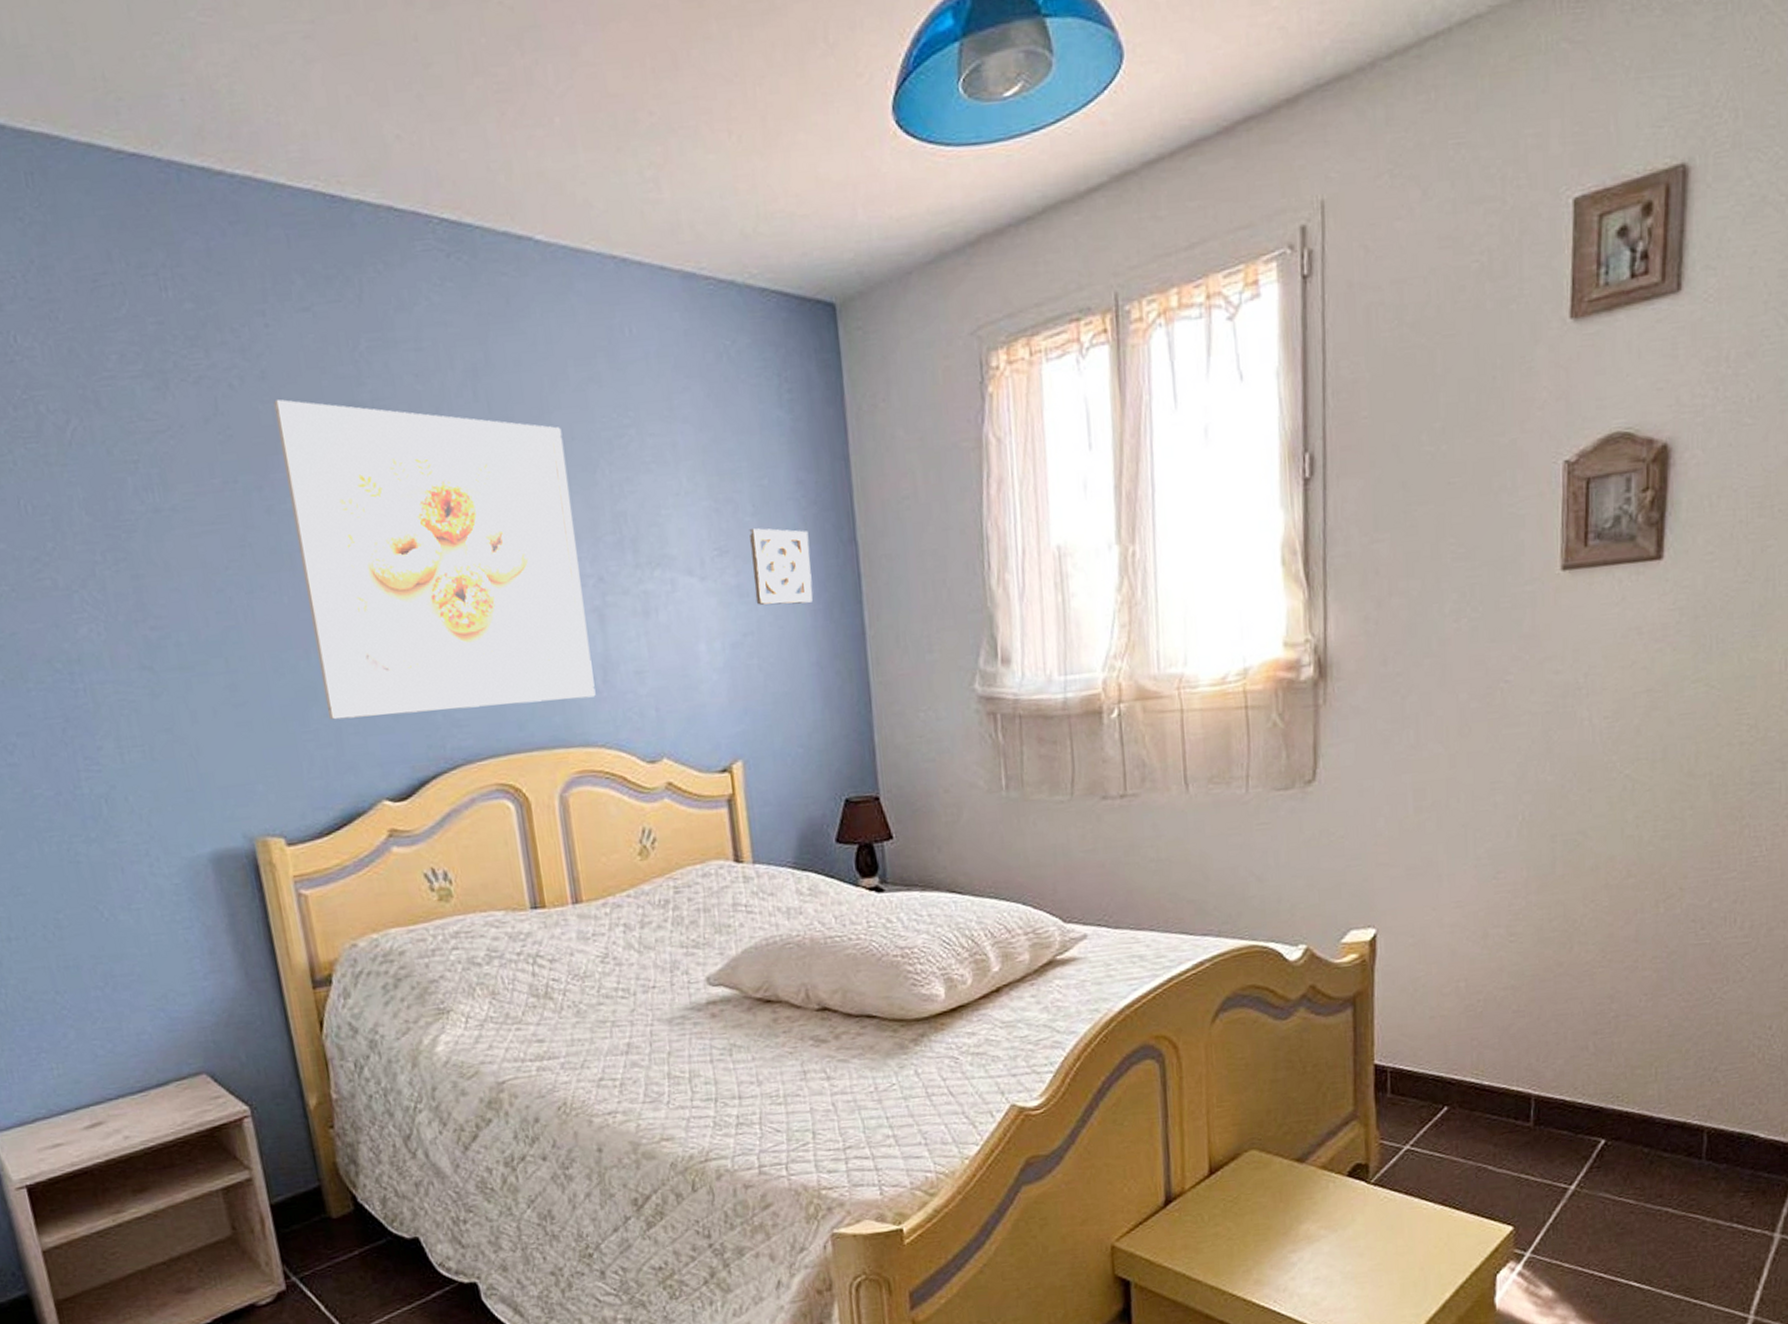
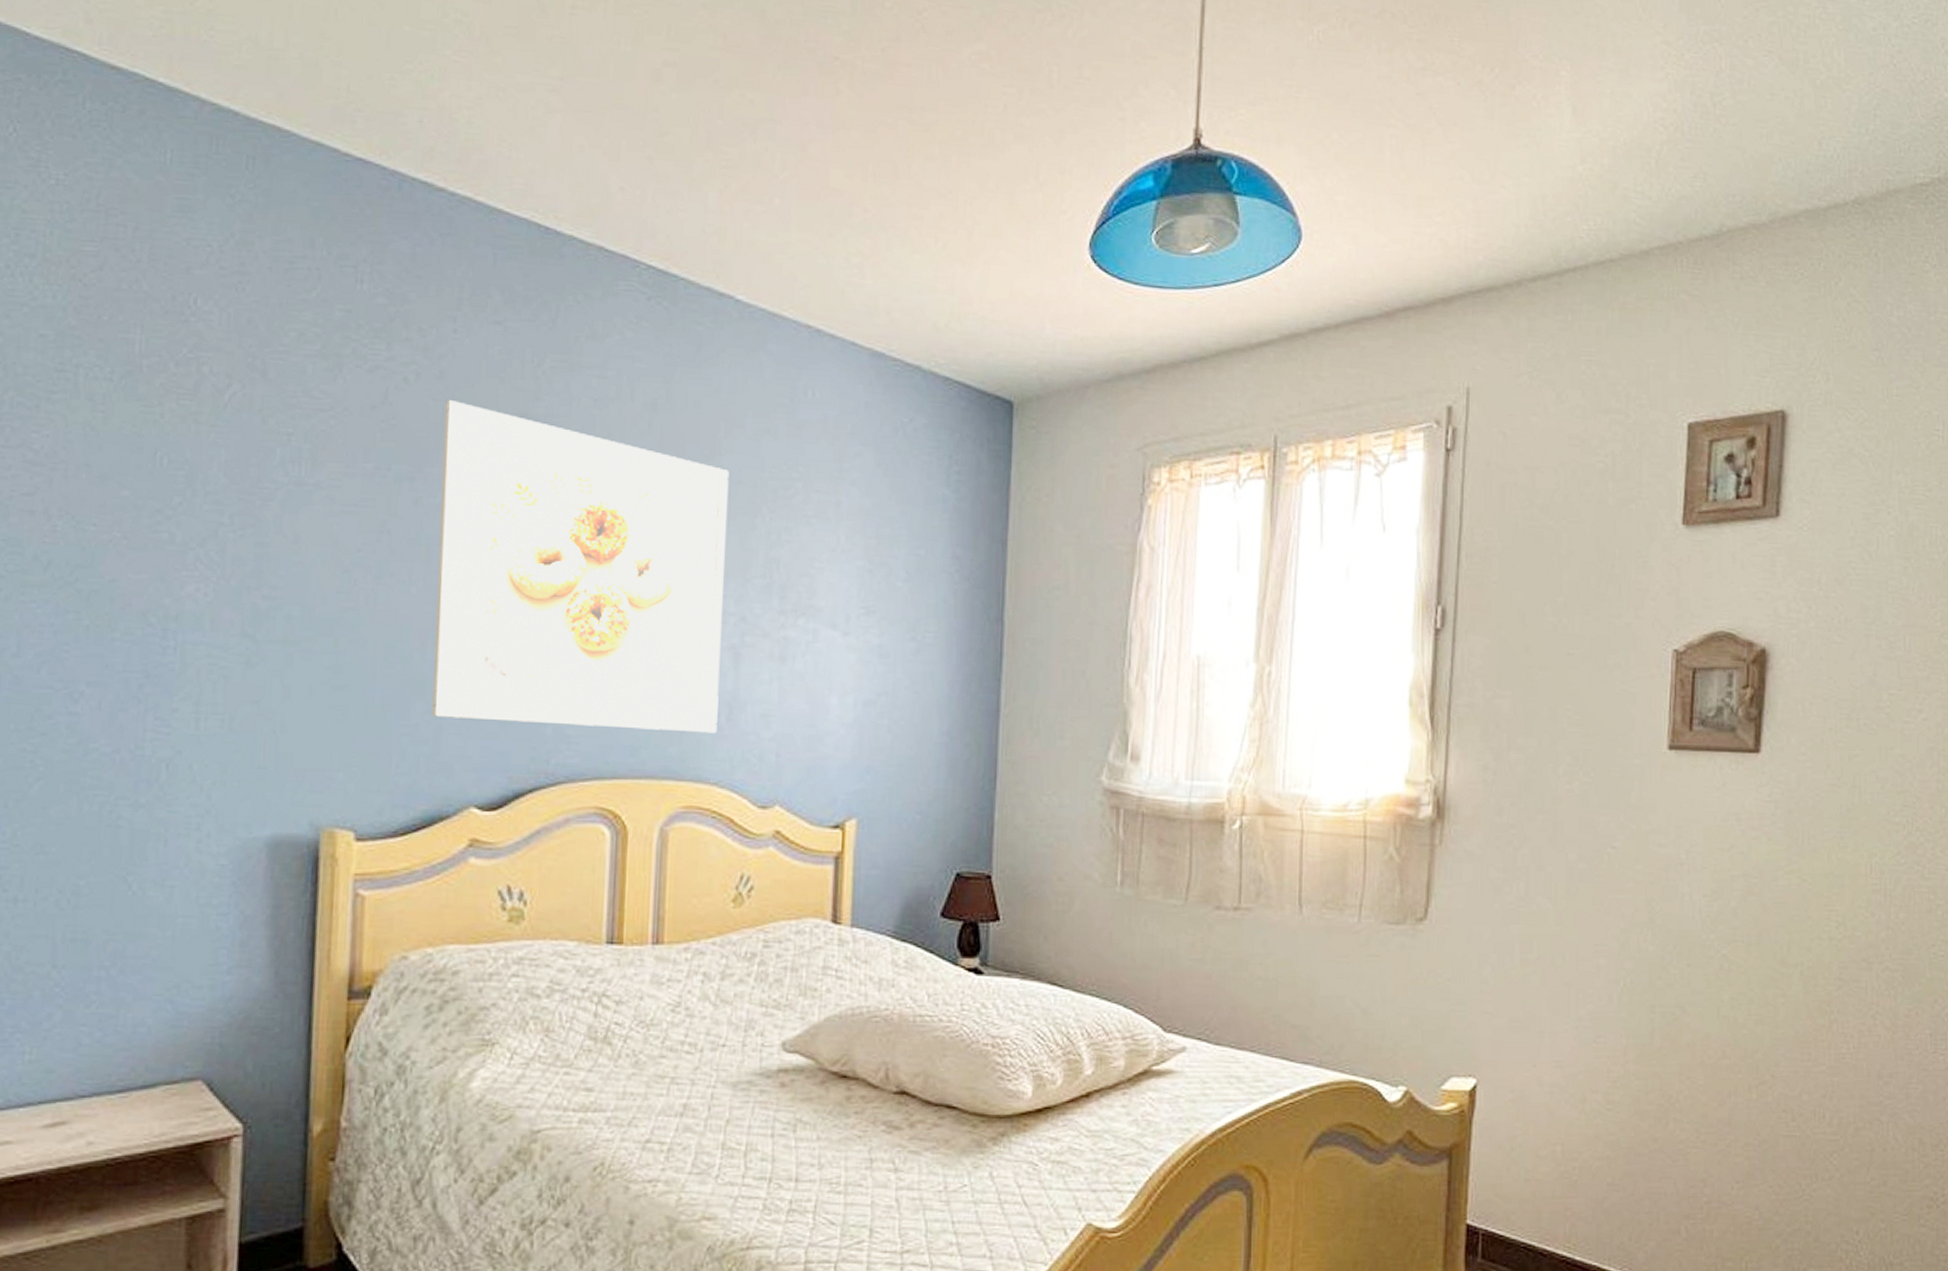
wall ornament: present [749,528,813,605] -> none [895,594,957,673]

